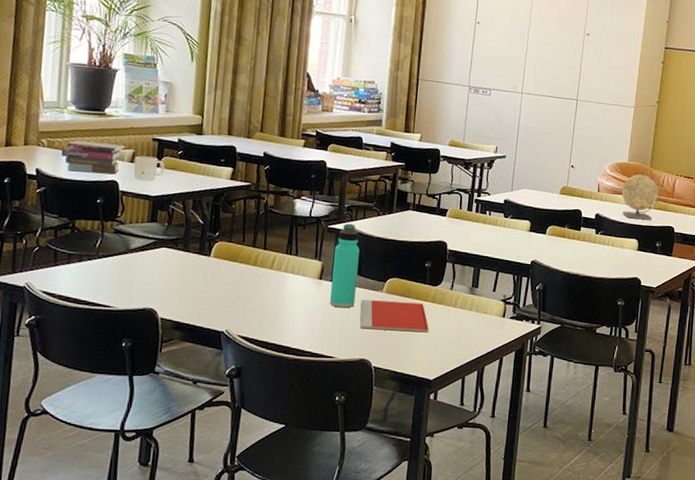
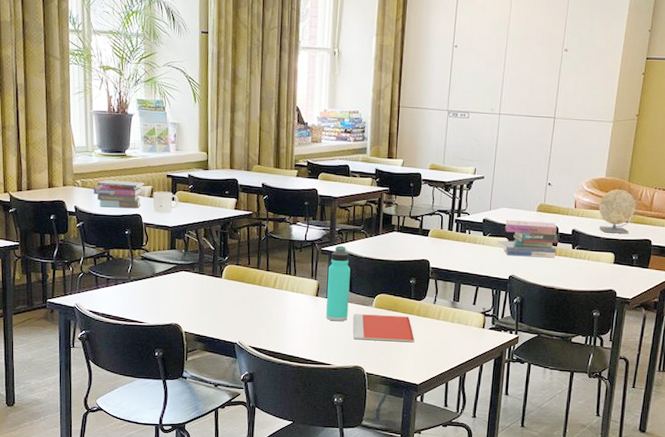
books: none [518,201,582,243] -> present [496,219,559,258]

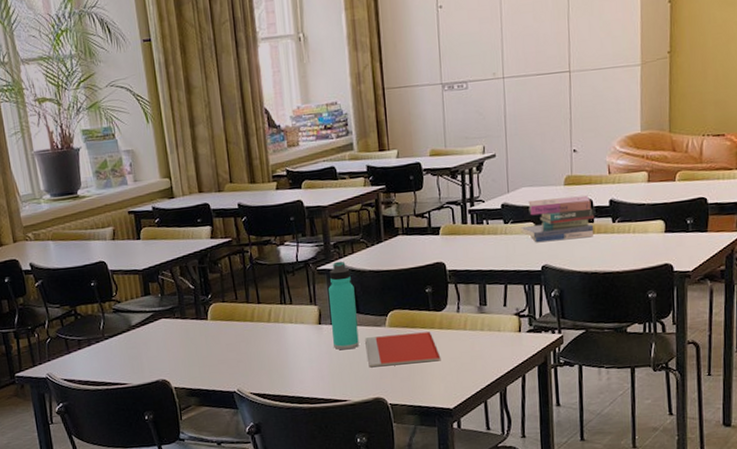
books: present [93,180,145,209] -> none [47,224,105,260]
mug: present [153,191,178,214] -> none [116,230,146,257]
globe: present [598,186,639,234] -> none [637,139,686,198]

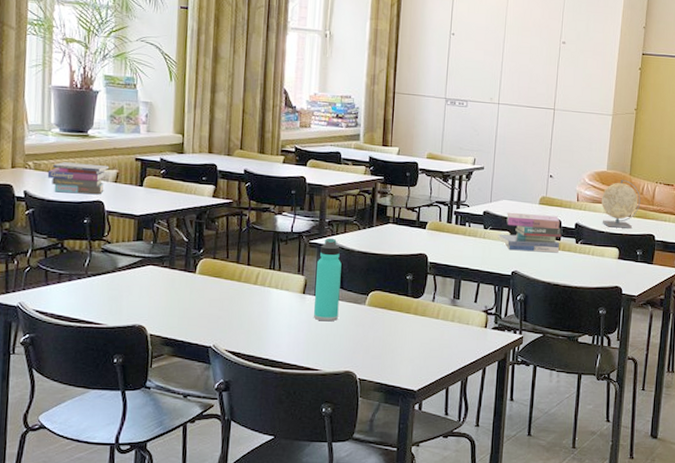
books: none [47,224,105,260] -> present [47,162,110,195]
notebook: present [365,332,441,368] -> none [344,313,412,344]
globe: none [637,139,686,198] -> present [601,180,641,229]

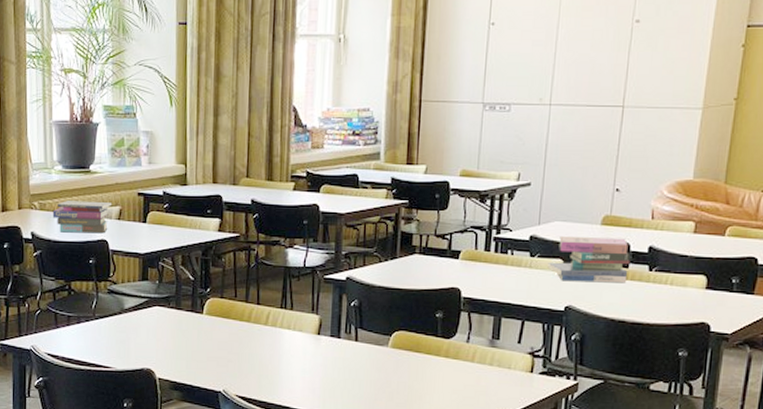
thermos bottle: present [314,238,342,322] -> none [330,272,361,365]
globe: present [601,180,641,229] -> none [684,190,740,251]

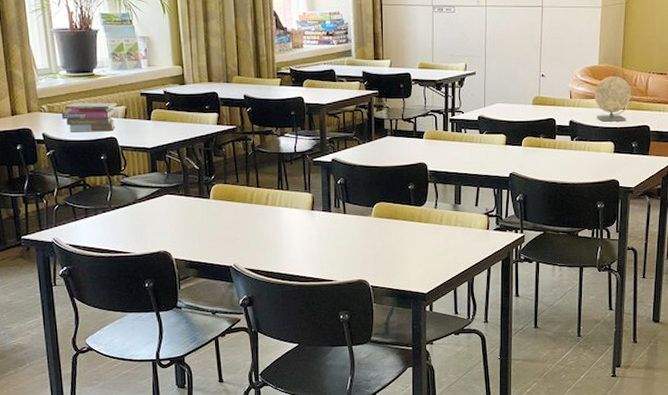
books: present [547,235,630,283] -> none [494,115,557,153]
globe: none [684,190,740,251] -> present [594,73,634,122]

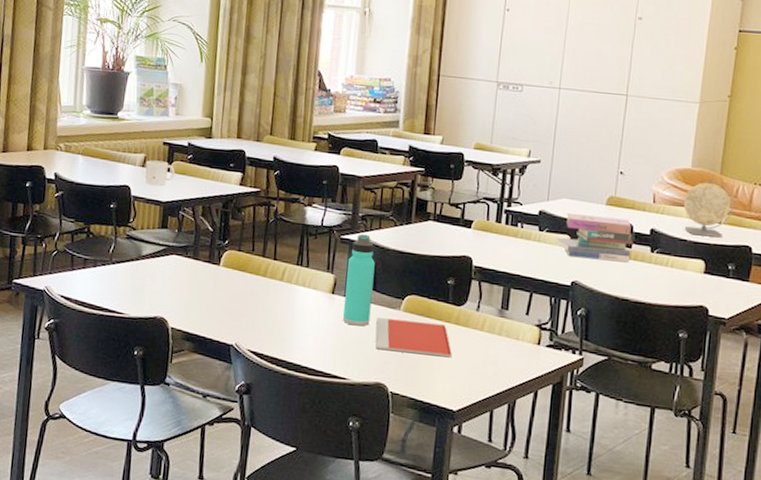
books: present [61,102,118,132] -> none [77,144,138,179]
mug: none [128,111,156,135] -> present [145,160,175,186]
thermos bottle: none [321,155,347,235] -> present [343,234,375,326]
notebook: none [352,224,419,252] -> present [375,317,452,358]
books: none [494,115,557,153] -> present [555,212,633,263]

